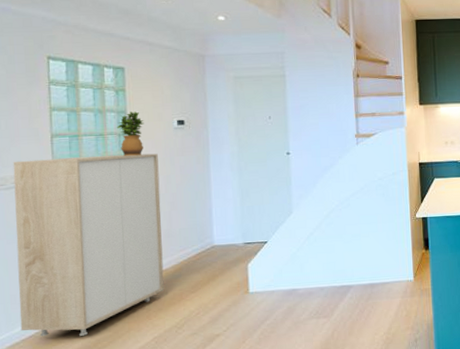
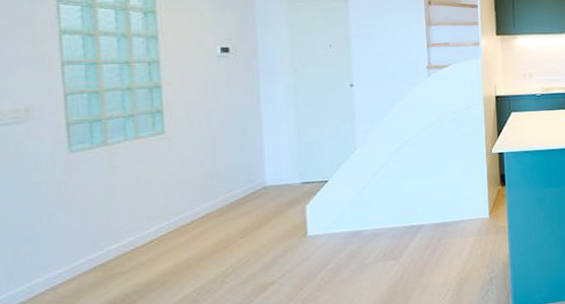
storage cabinet: present [13,153,165,337] -> none [11,84,208,294]
potted plant: present [117,111,144,156] -> none [146,37,180,87]

